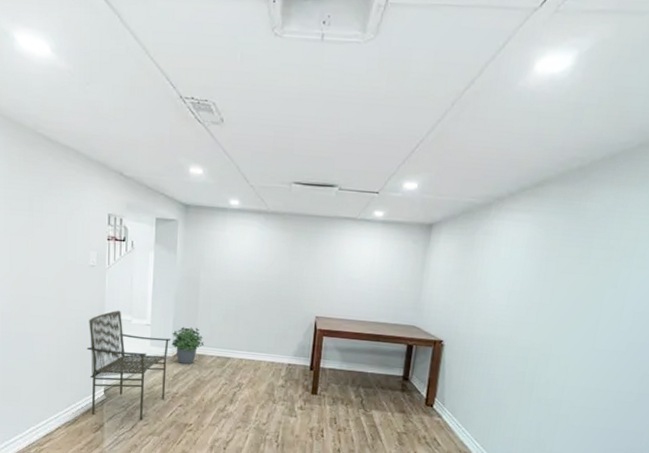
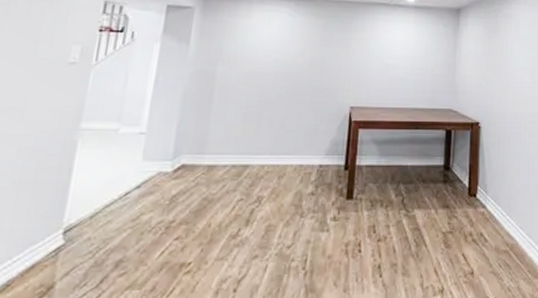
armchair: present [86,310,172,421] -> none [36,117,173,272]
potted plant: present [171,327,204,365] -> none [172,132,216,181]

